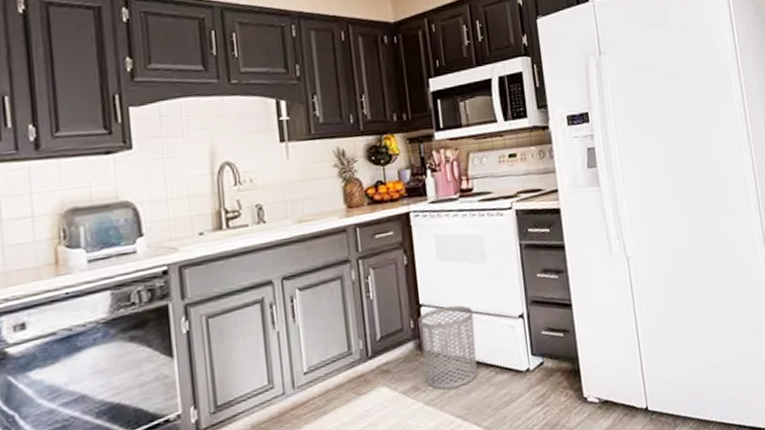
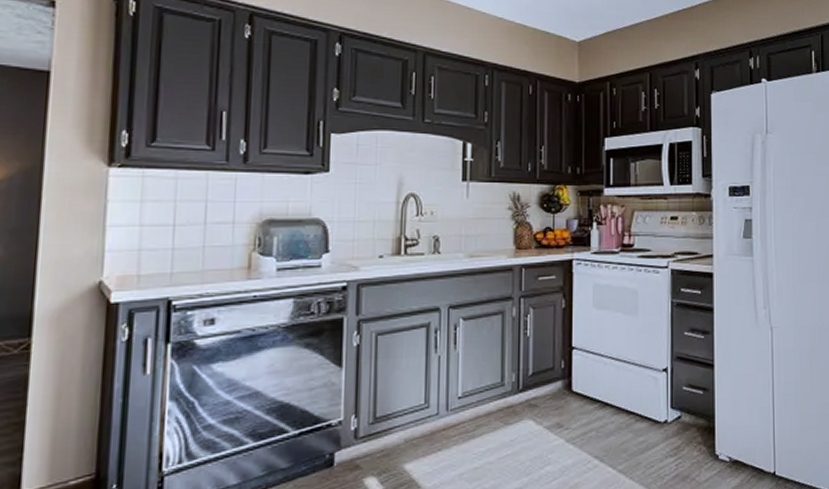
waste bin: present [418,305,478,390] -> none [569,351,620,430]

